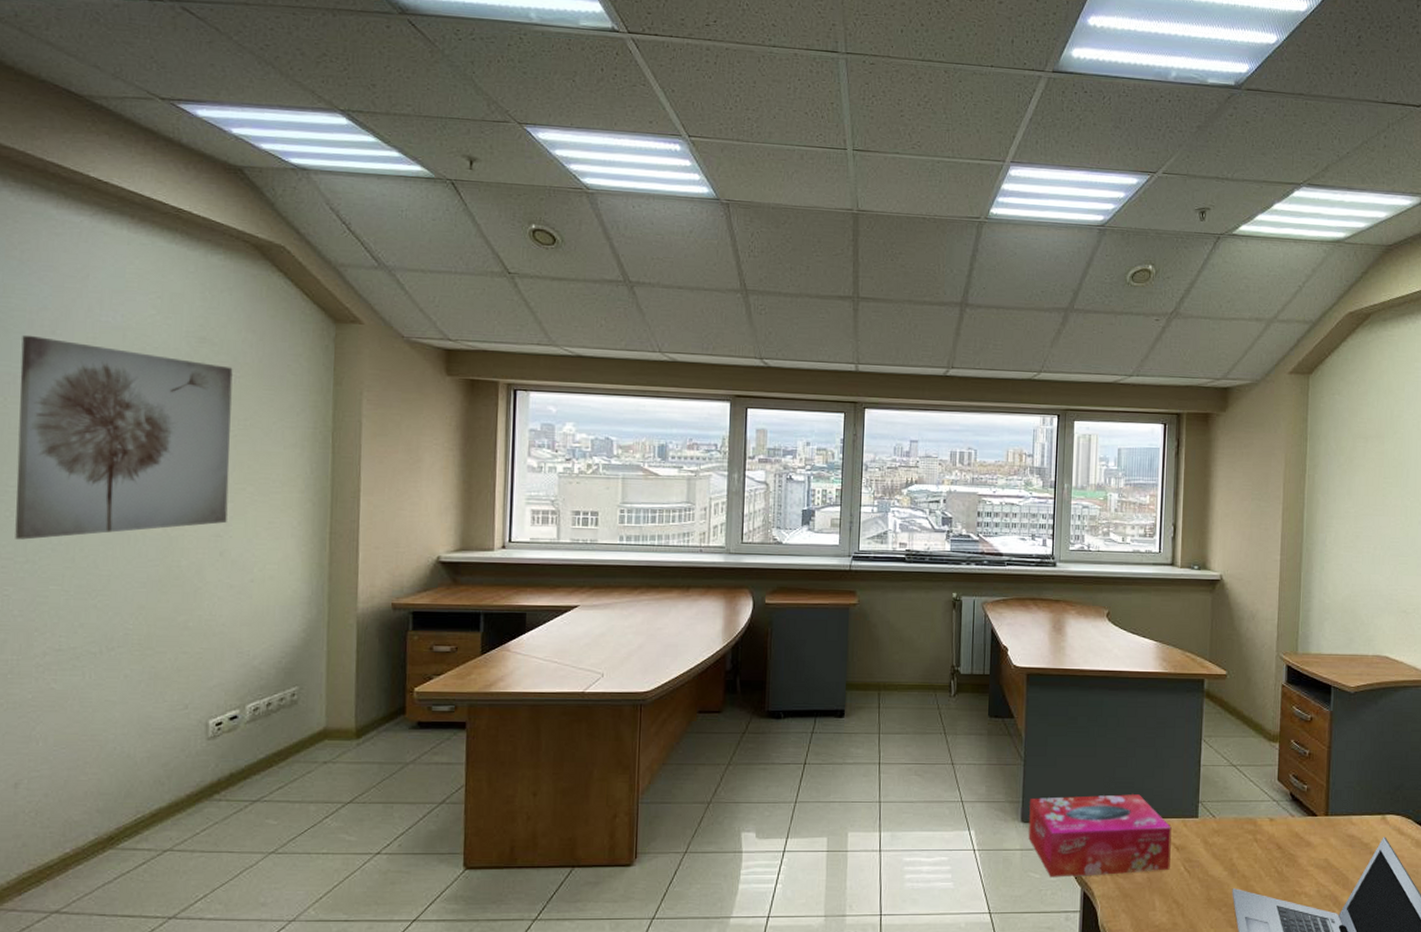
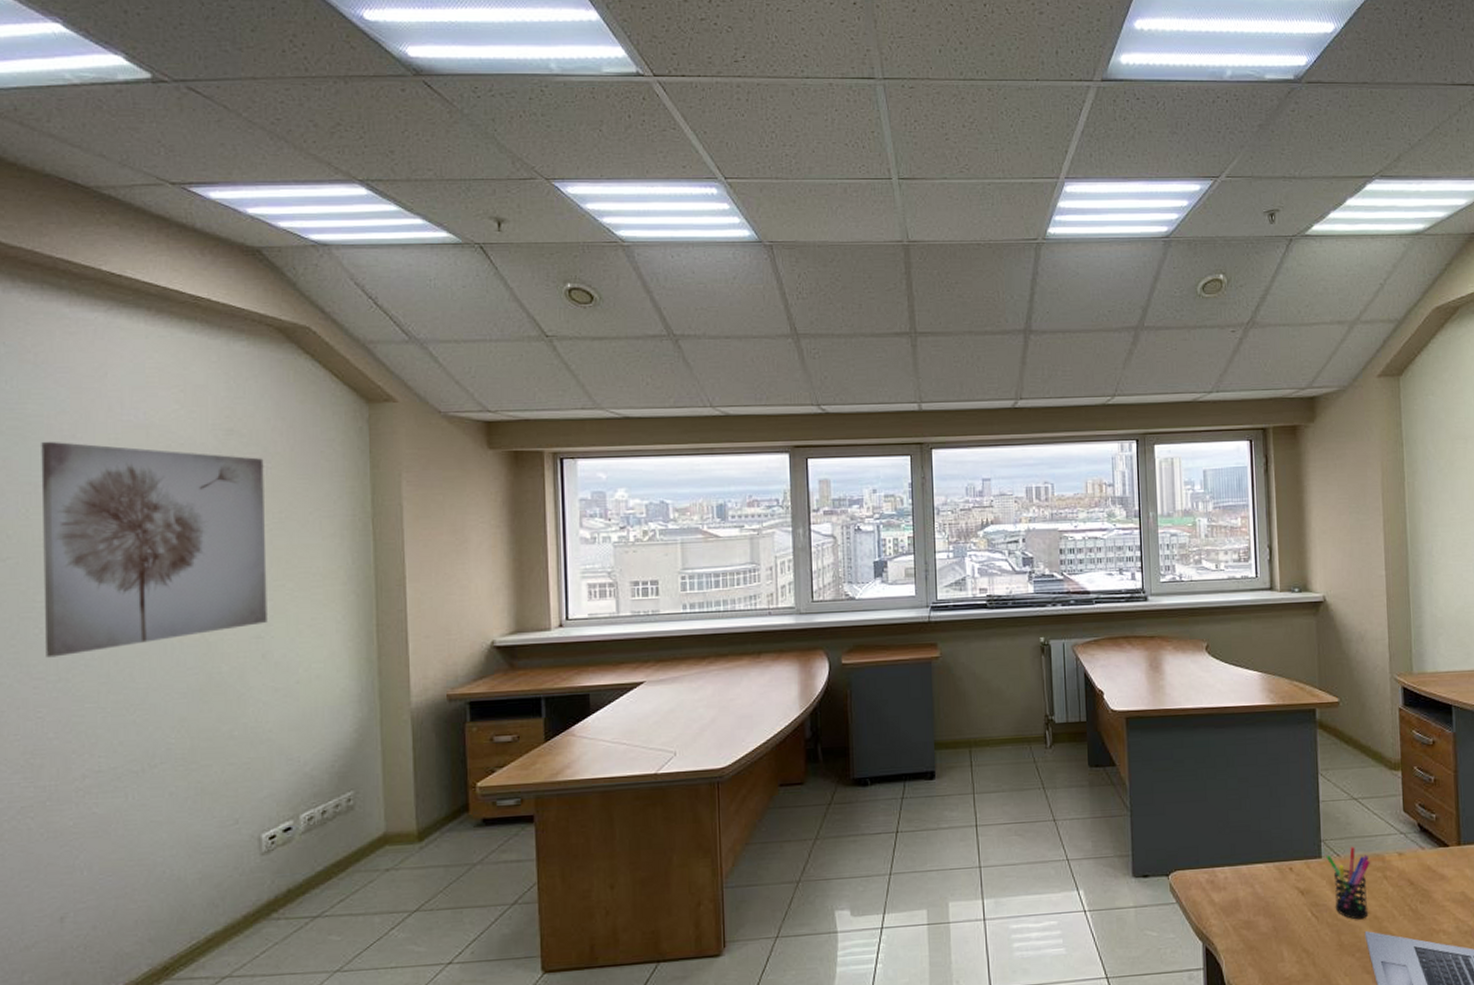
tissue box: present [1028,794,1172,878] -> none [1140,838,1296,935]
pen holder: none [1202,809,1243,877] -> present [1326,846,1370,920]

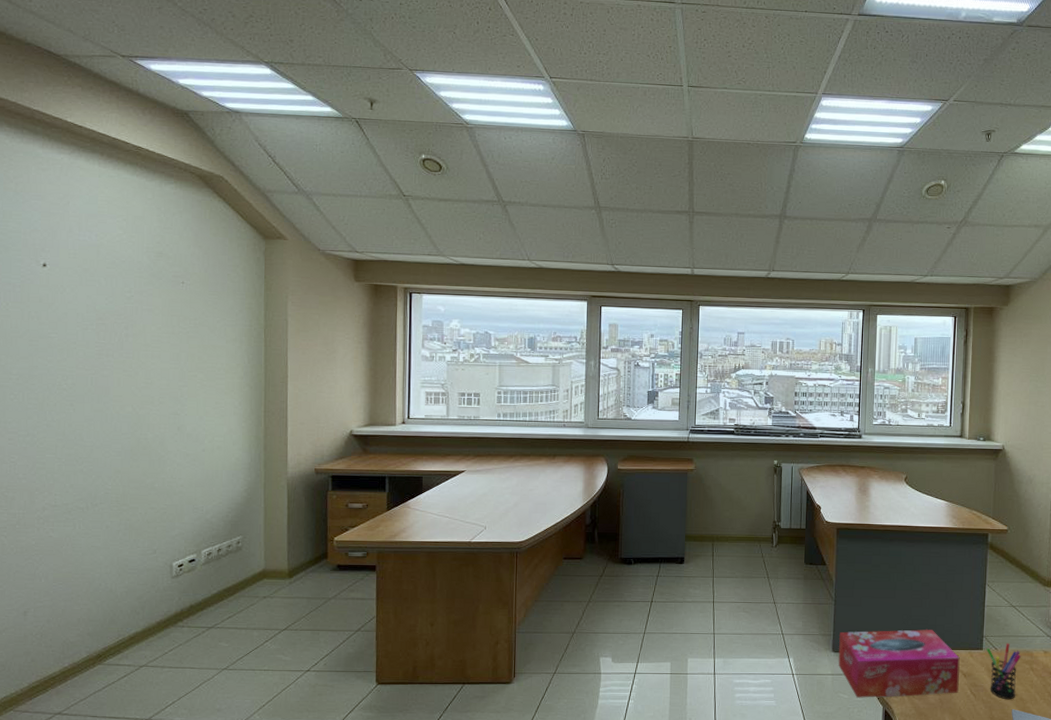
wall art: present [41,441,267,658] -> none [18,252,184,417]
tissue box: none [1140,838,1296,935] -> present [838,629,960,698]

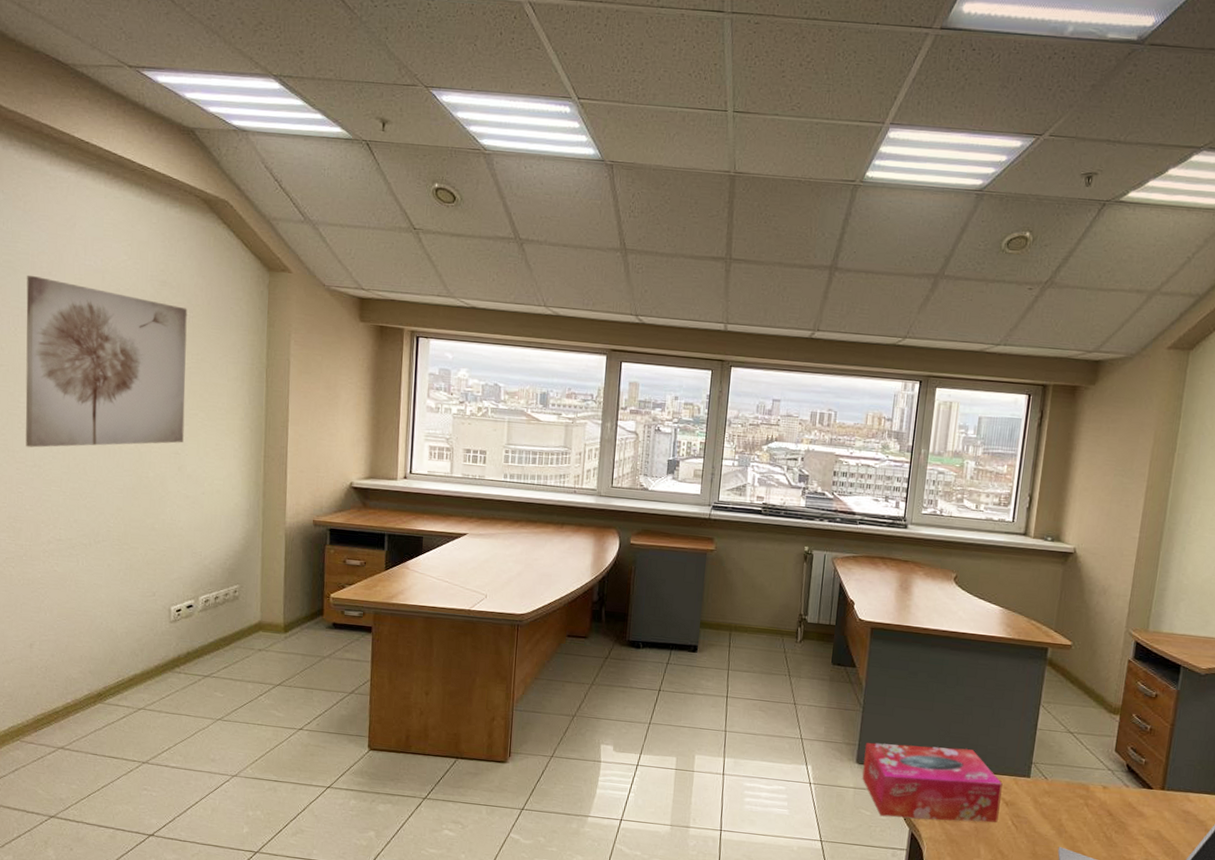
wall art: none [18,252,184,417] -> present [25,275,187,448]
pen holder: present [986,642,1021,700] -> none [1034,772,1075,836]

